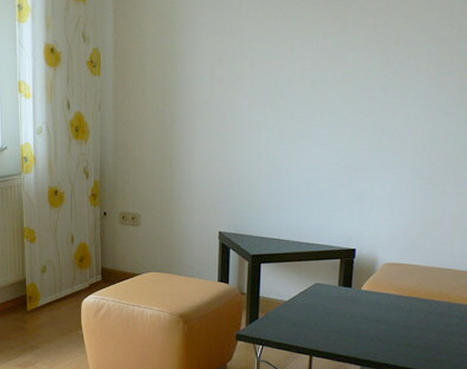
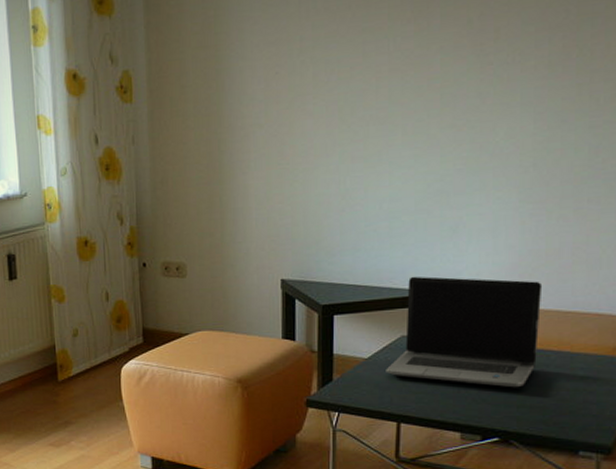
laptop computer: none [302,234,428,330] -> present [386,276,543,388]

